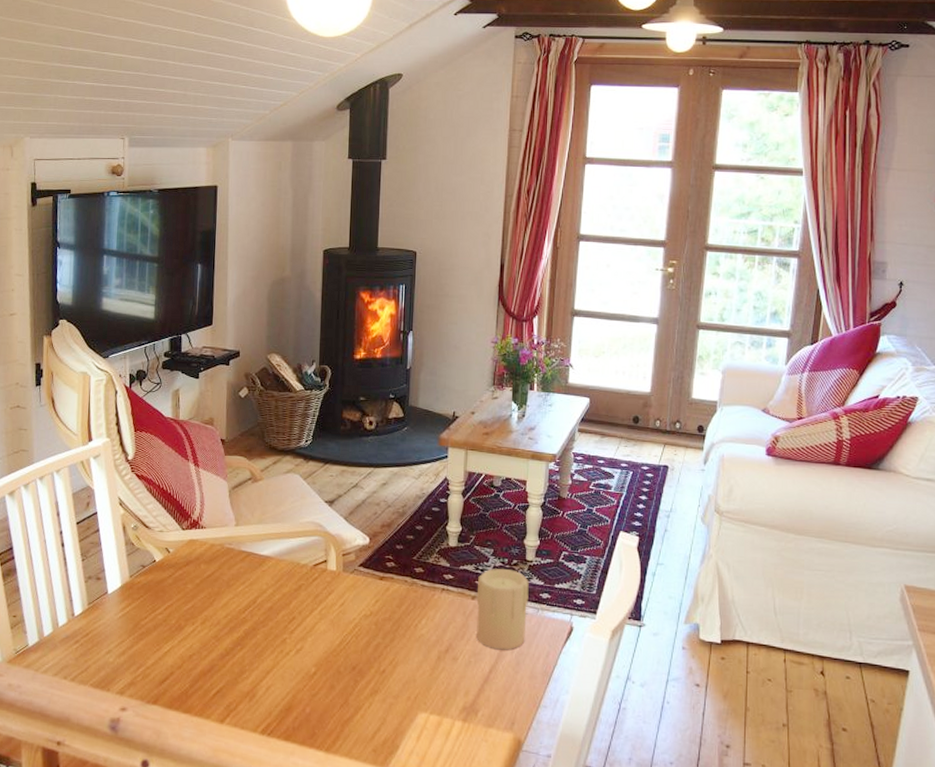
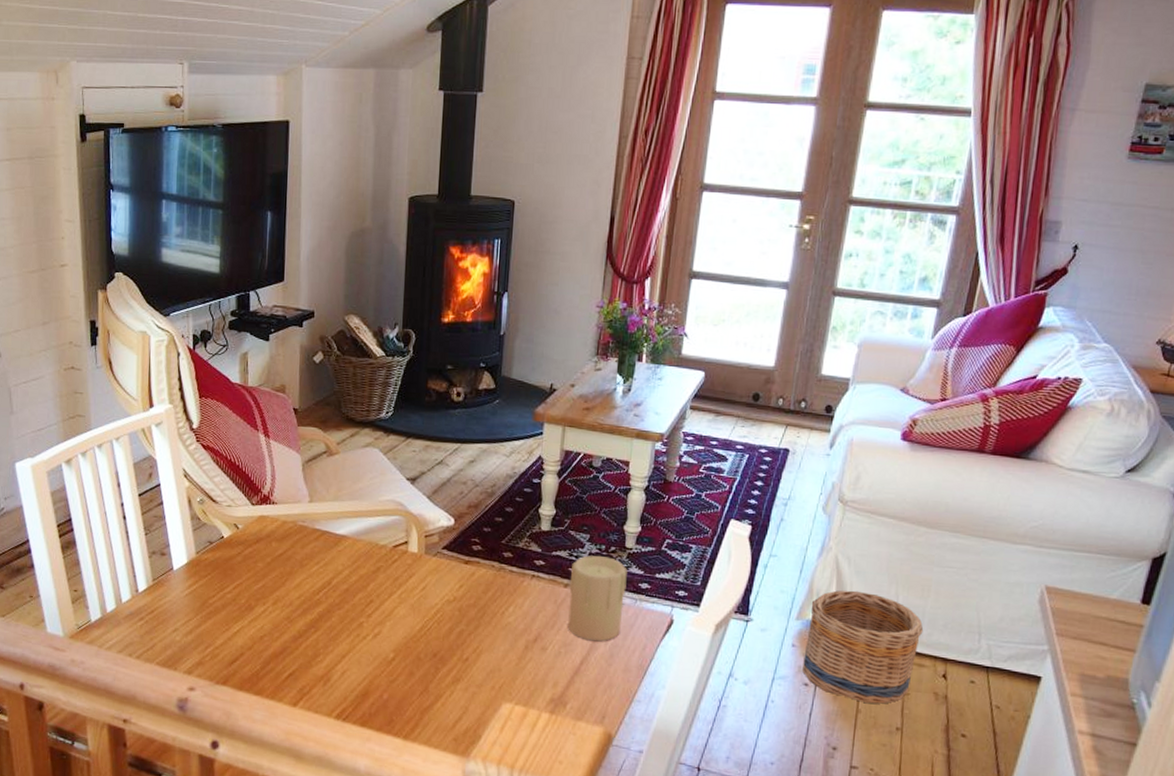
basket: none [694,594,800,702] -> present [802,590,924,704]

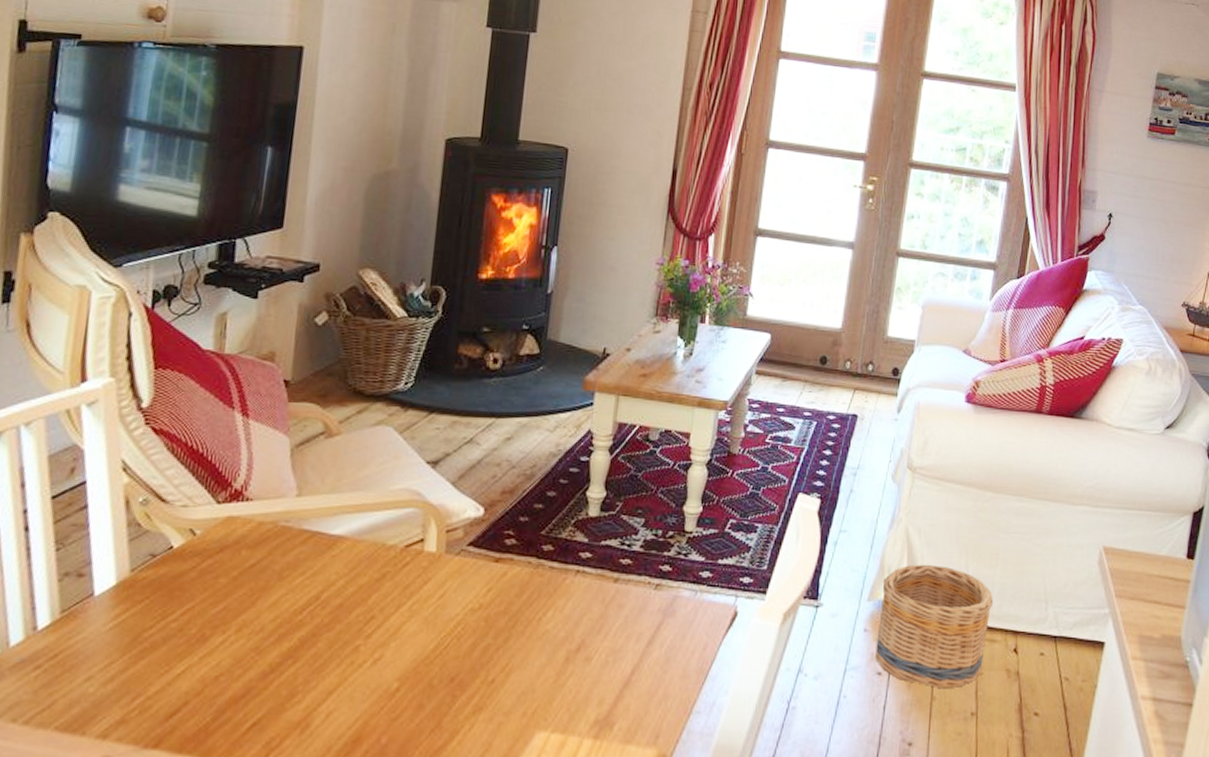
candle: present [568,555,627,642] -> none [617,542,687,645]

